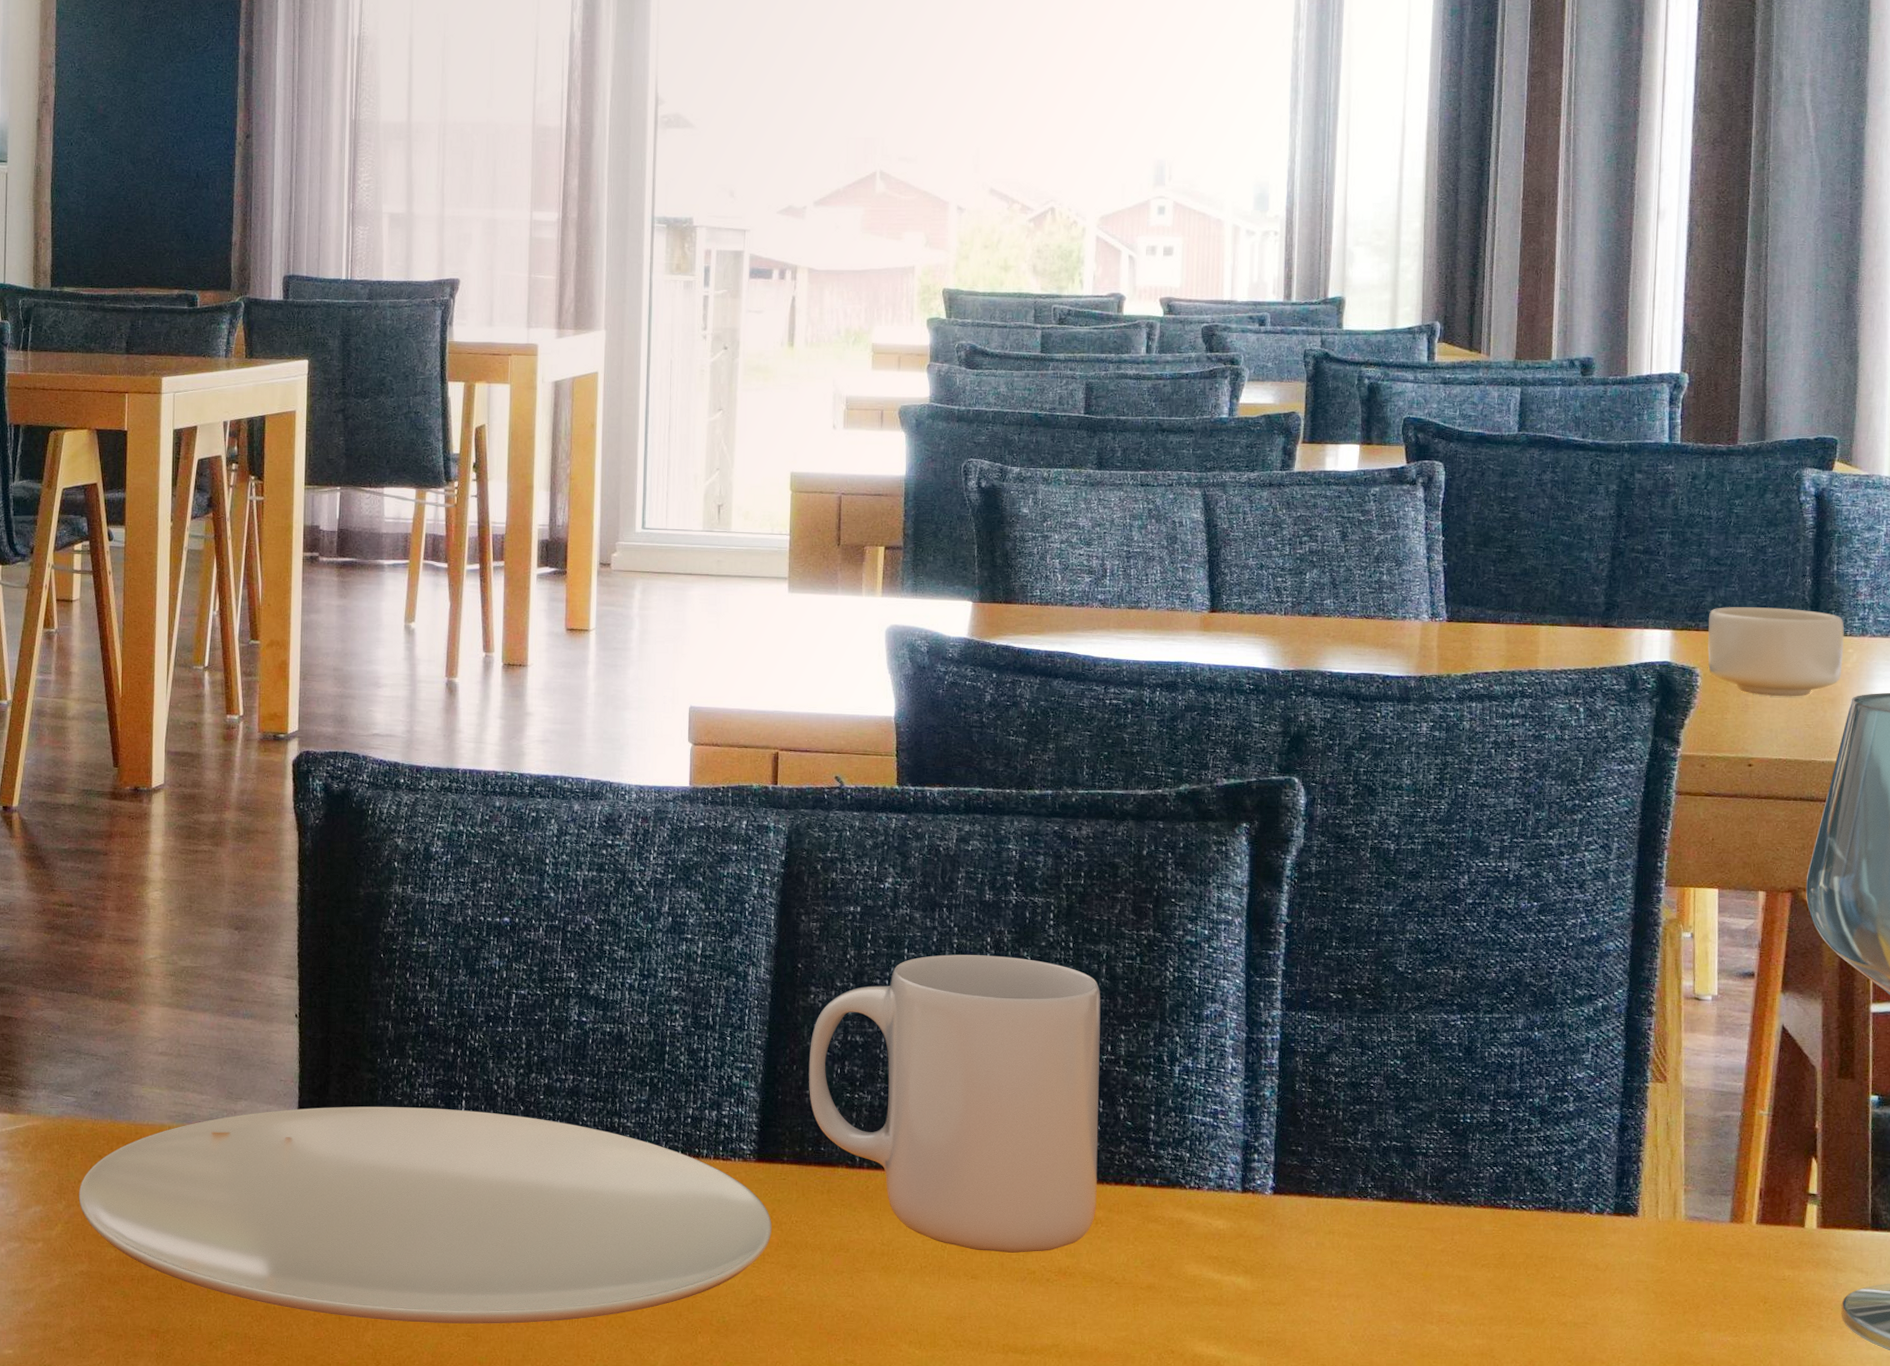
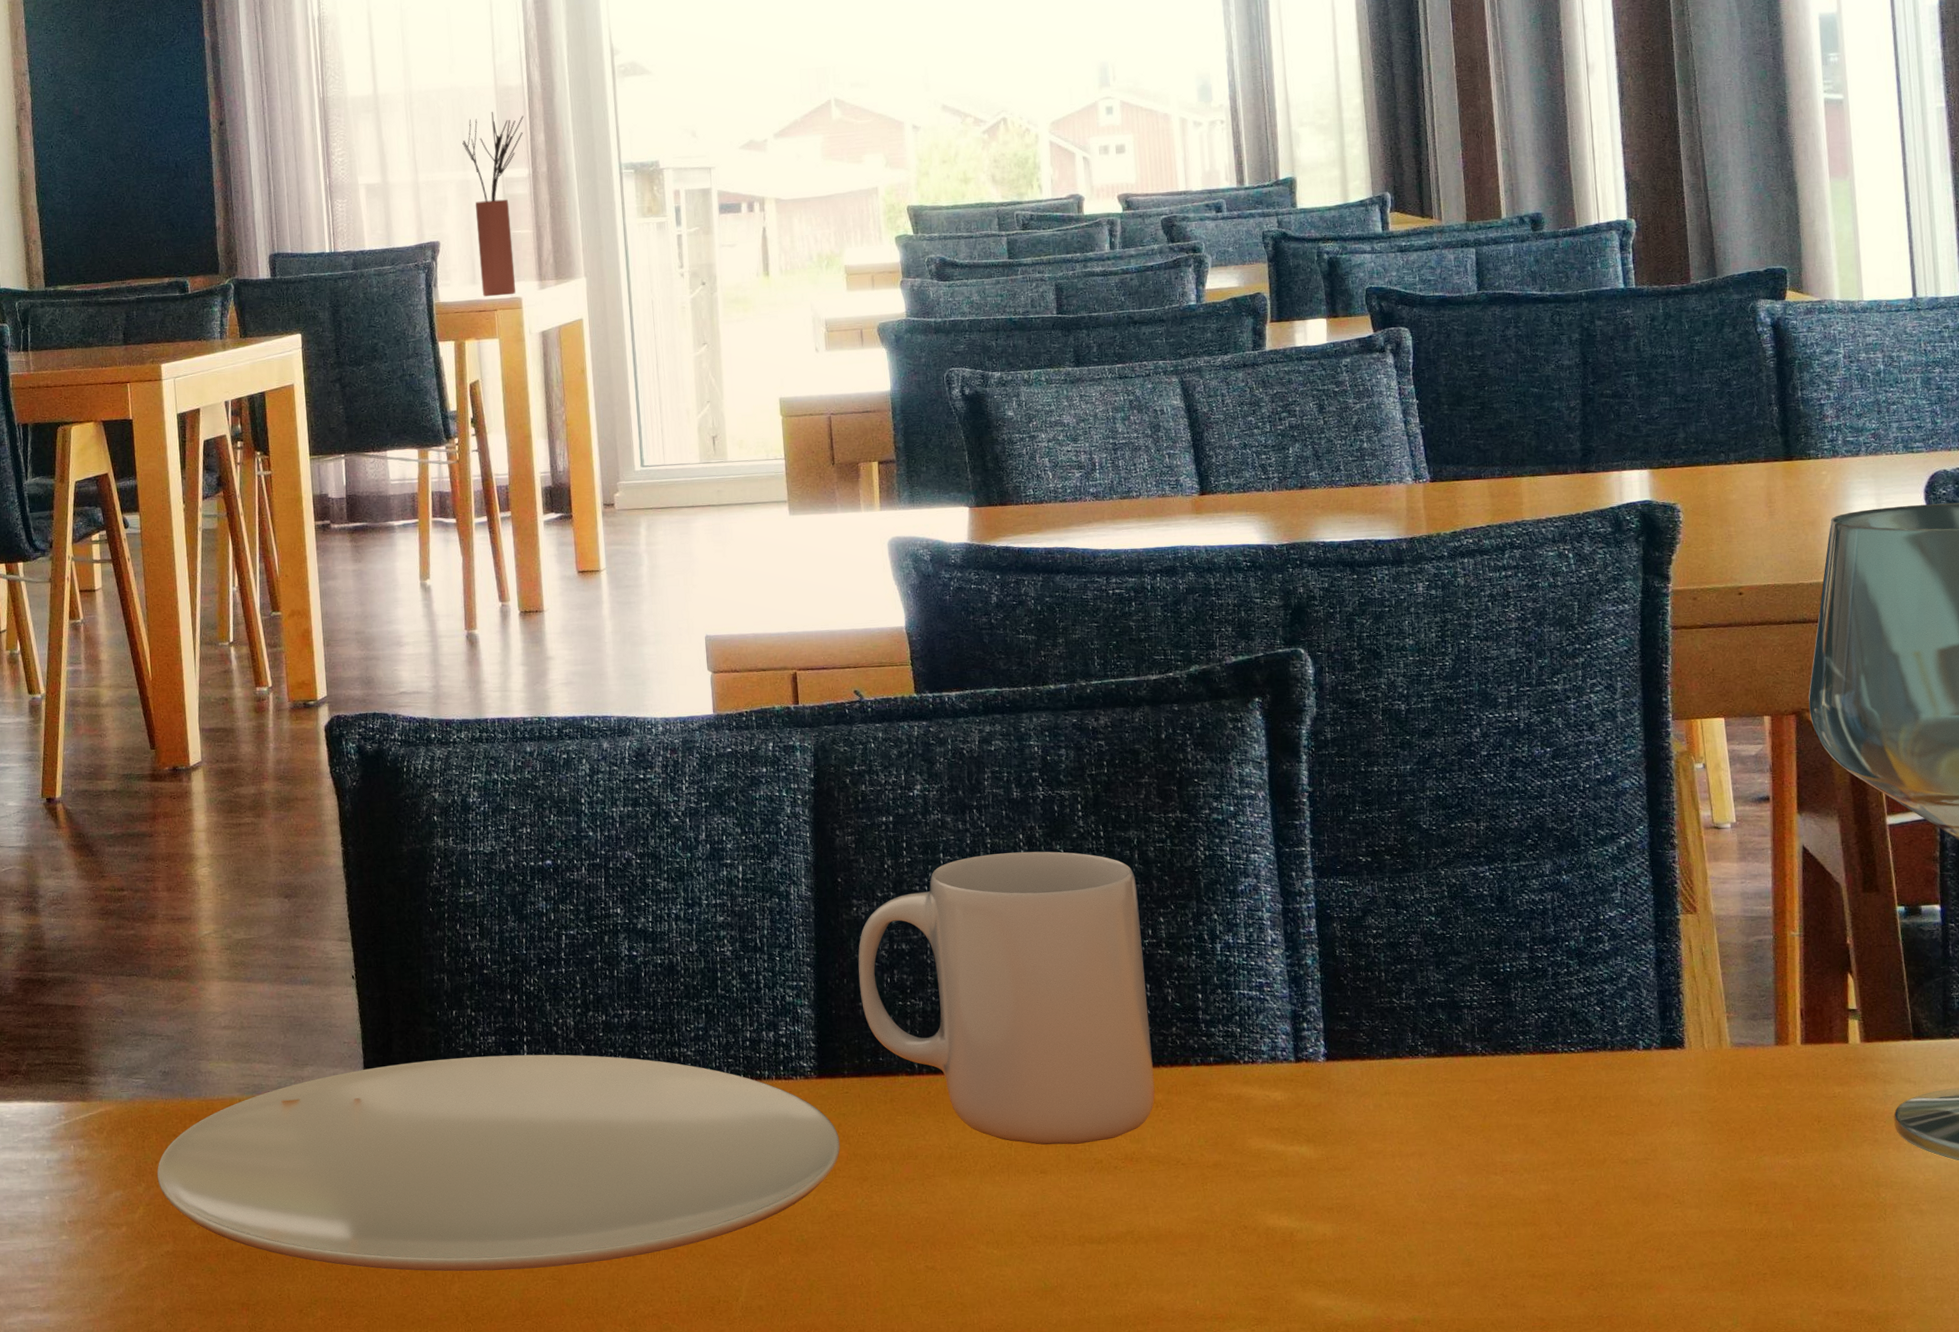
vase: none [493,151,559,341] -> present [462,112,524,297]
mug: present [1708,607,1844,697] -> none [1682,437,1818,525]

